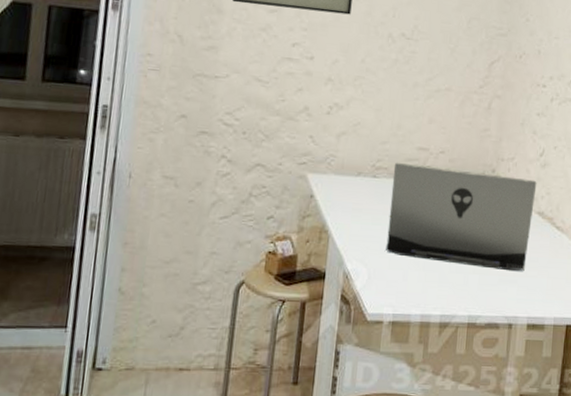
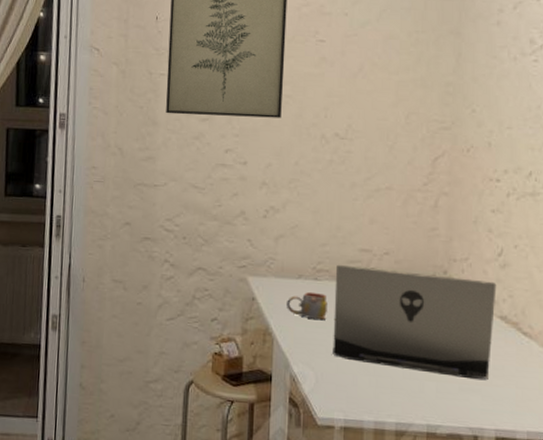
mug: none [344,189,384,216] -> present [287,291,327,320]

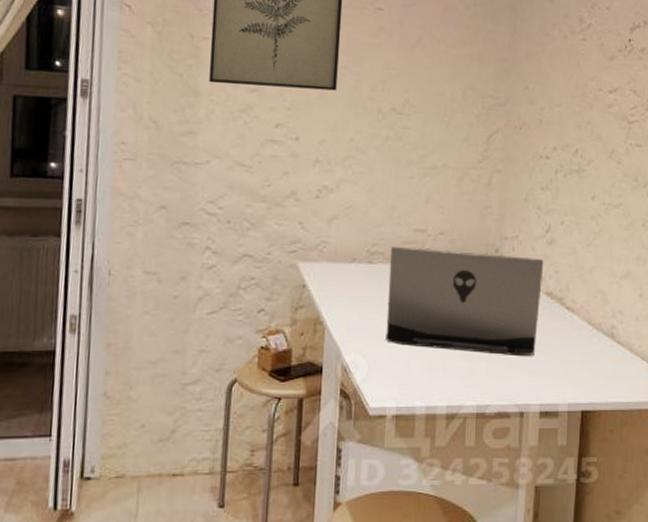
mug: present [287,291,327,320] -> none [339,276,381,304]

